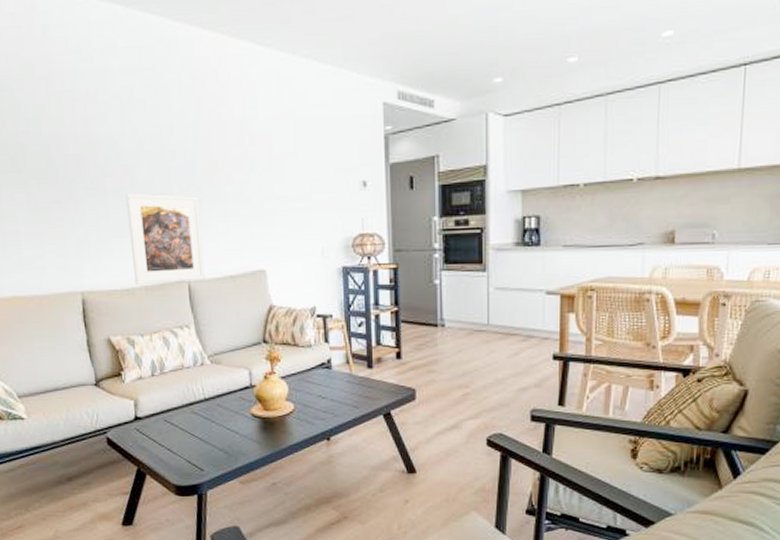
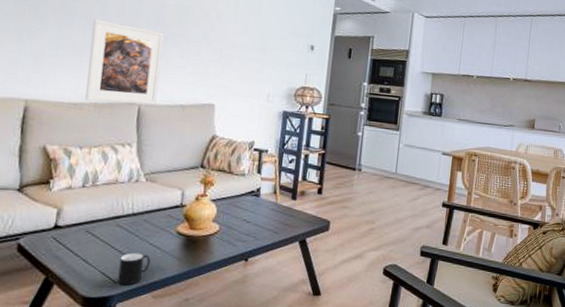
cup: none [201,439,231,472] -> present [117,252,150,286]

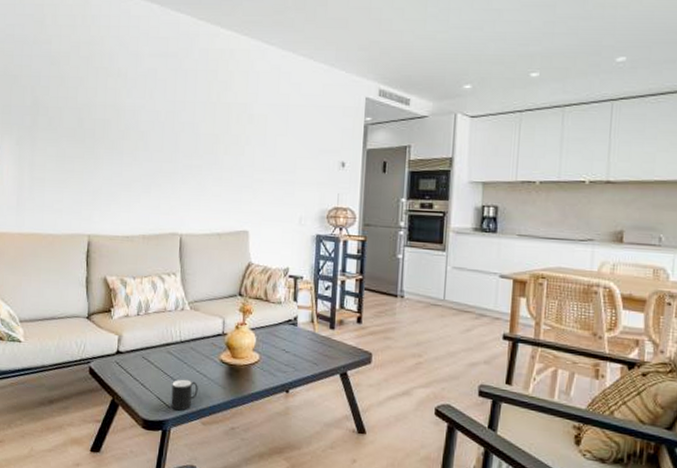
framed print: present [85,19,164,105] -> none [135,155,199,234]

